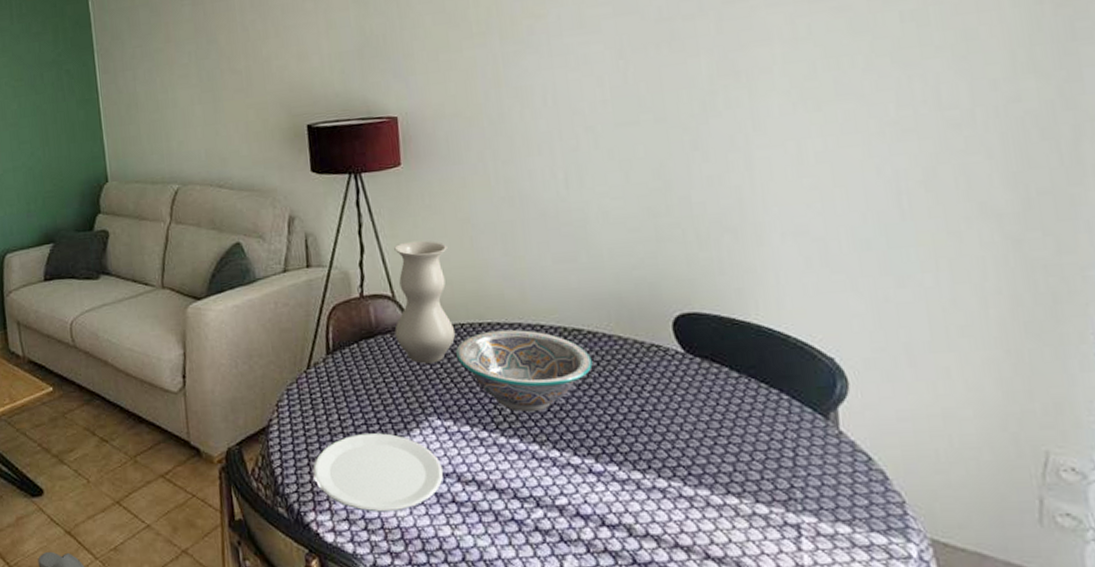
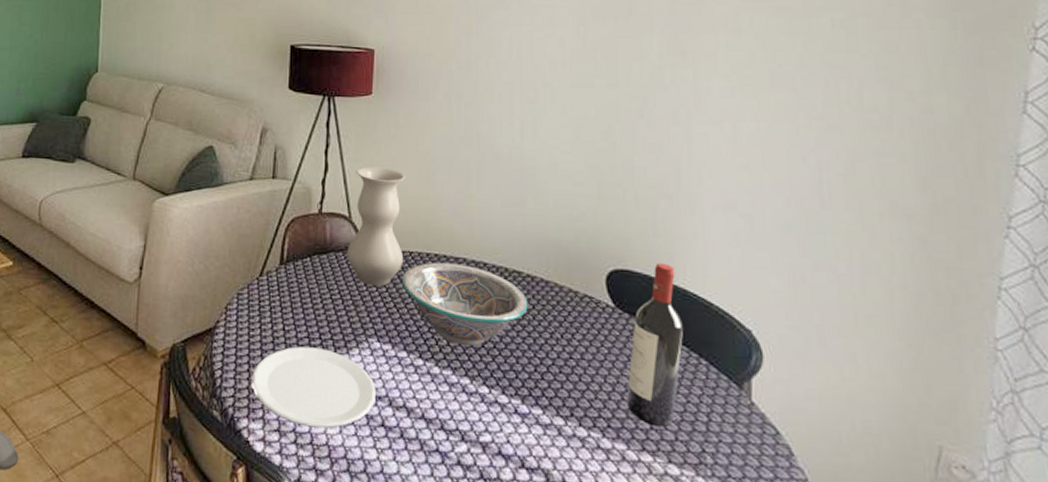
wine bottle: none [705,300,762,468] -> present [627,263,684,427]

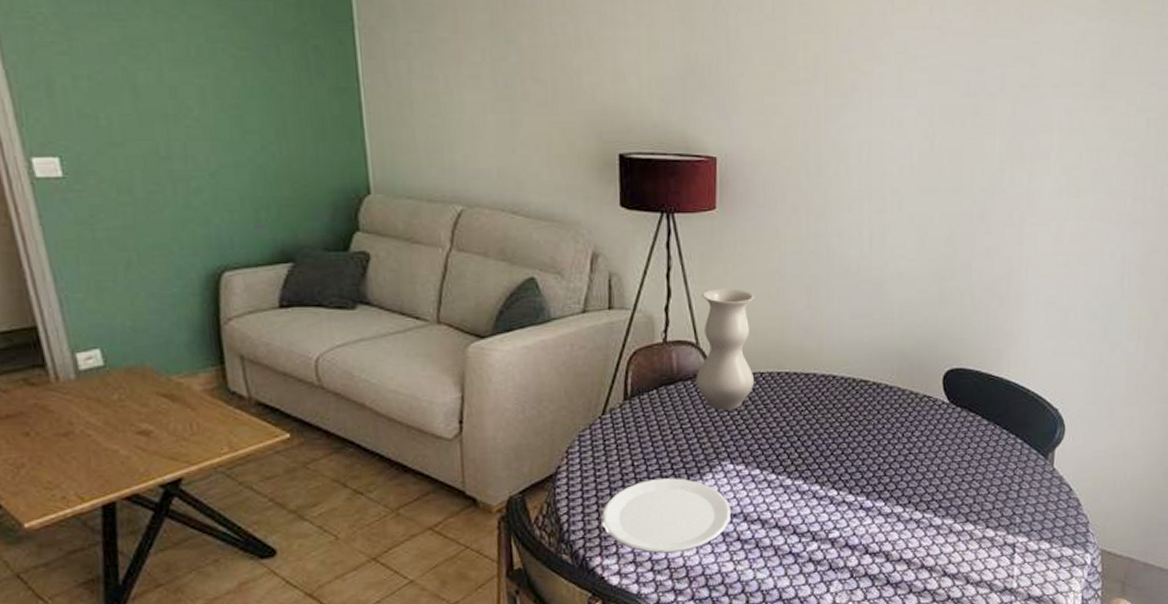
bowl: present [402,262,528,347] -> none [754,379,874,456]
wine bottle: present [627,263,684,427] -> none [956,359,1006,501]

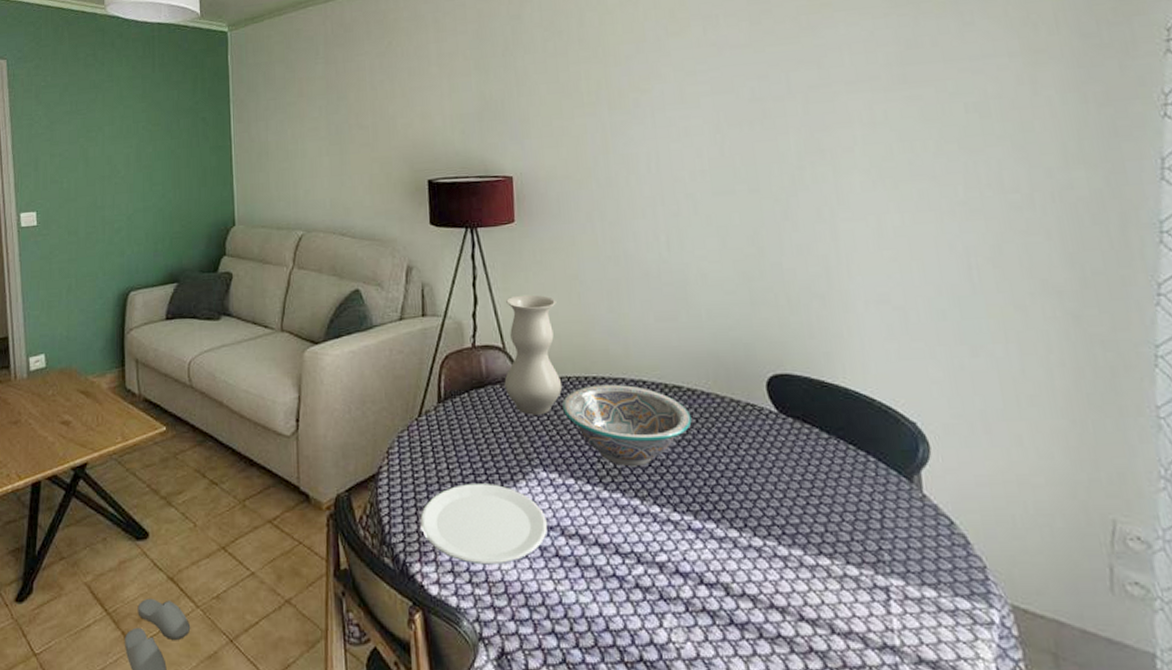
bowl: none [754,379,874,456] -> present [562,384,692,467]

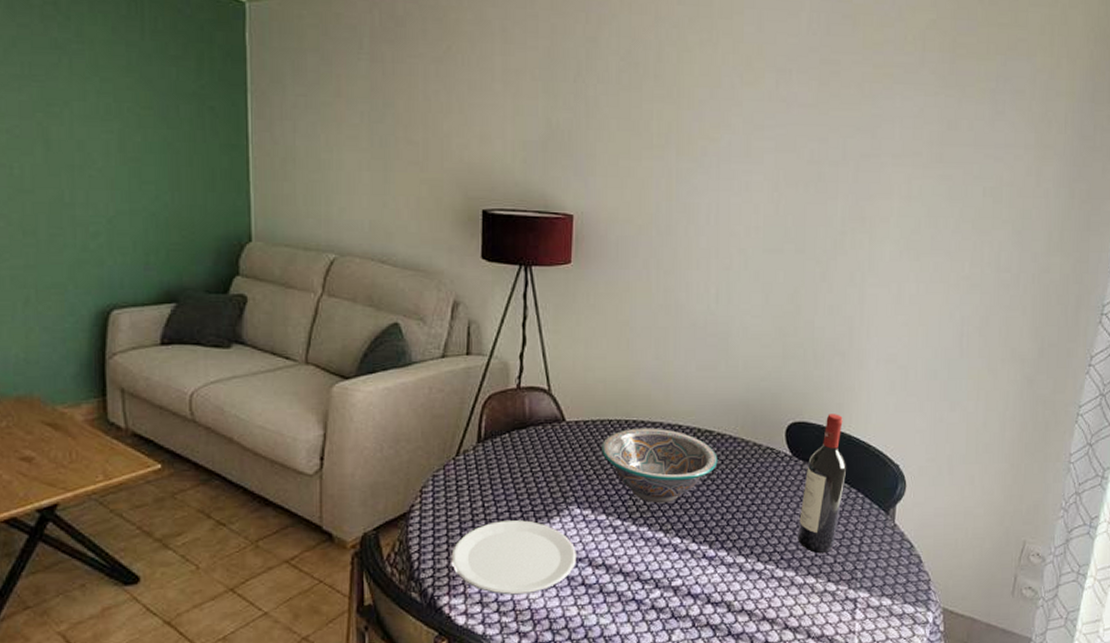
vase: present [504,294,563,415] -> none [547,338,605,456]
wine bottle: none [798,364,849,529] -> present [798,414,847,554]

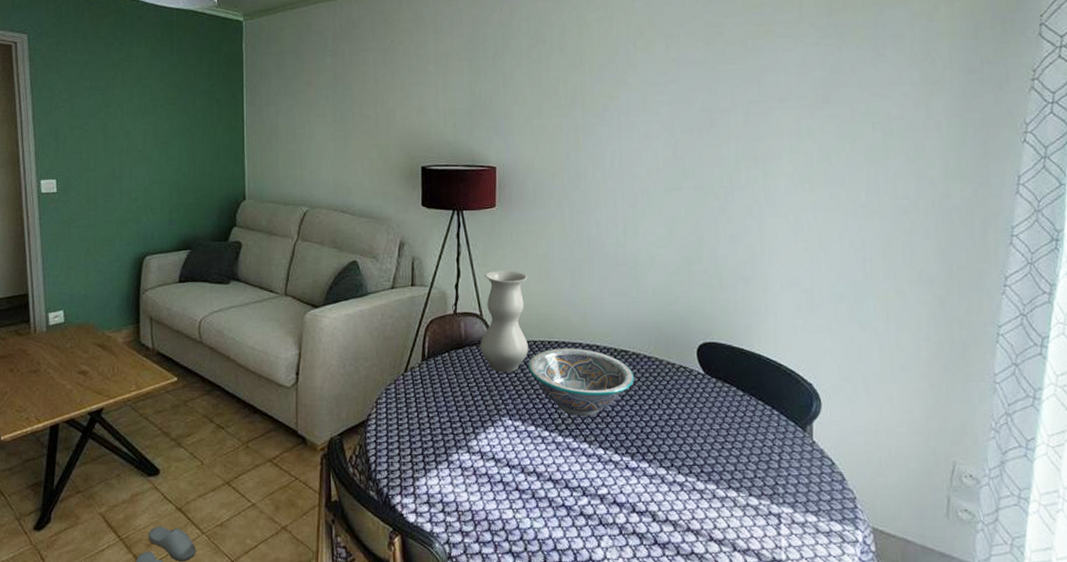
plate: present [451,520,577,595] -> none [402,430,511,497]
vase: none [547,338,605,456] -> present [480,270,529,373]
wine bottle: present [798,414,847,554] -> none [715,335,760,468]

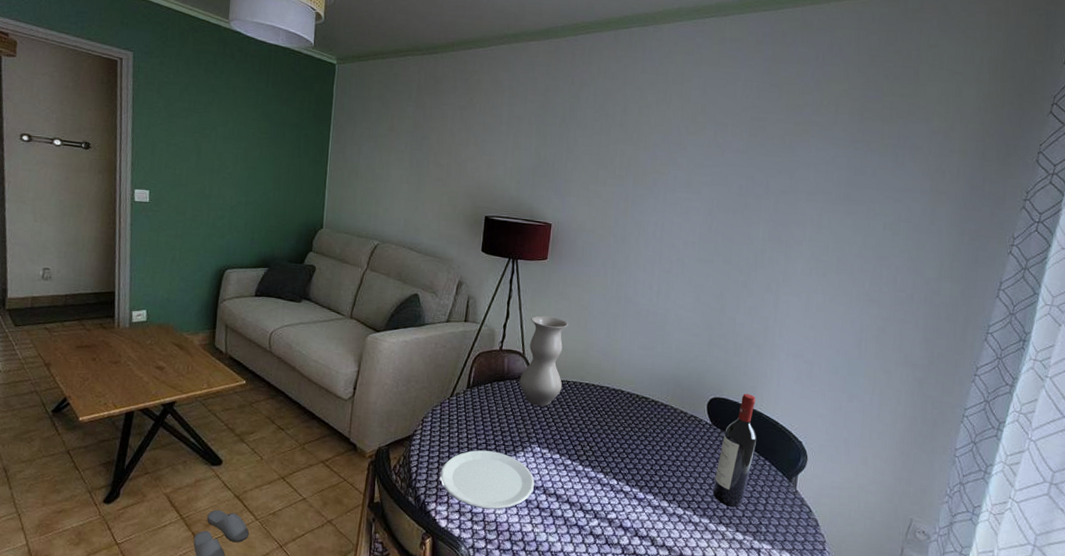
plate: none [402,430,511,497] -> present [440,450,535,510]
bowl: present [528,348,634,417] -> none [560,389,651,451]
wine bottle: none [715,335,760,468] -> present [713,394,757,508]

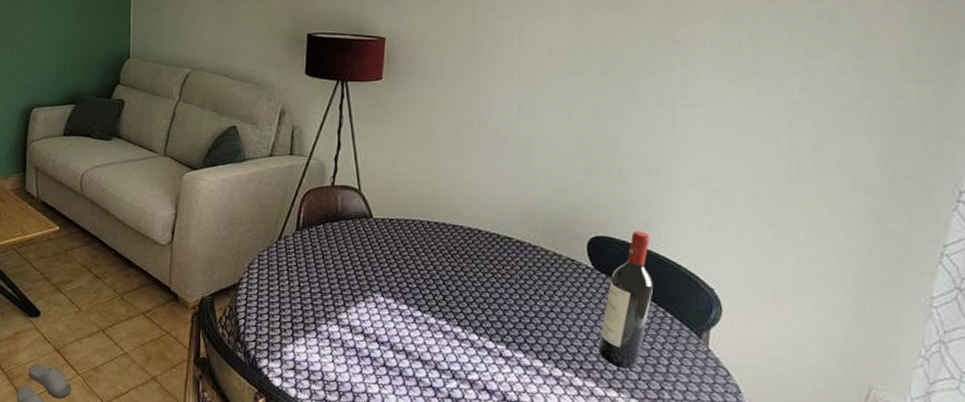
plate: present [440,450,535,510] -> none [271,300,380,368]
vase: present [519,315,569,406] -> none [356,145,411,250]

